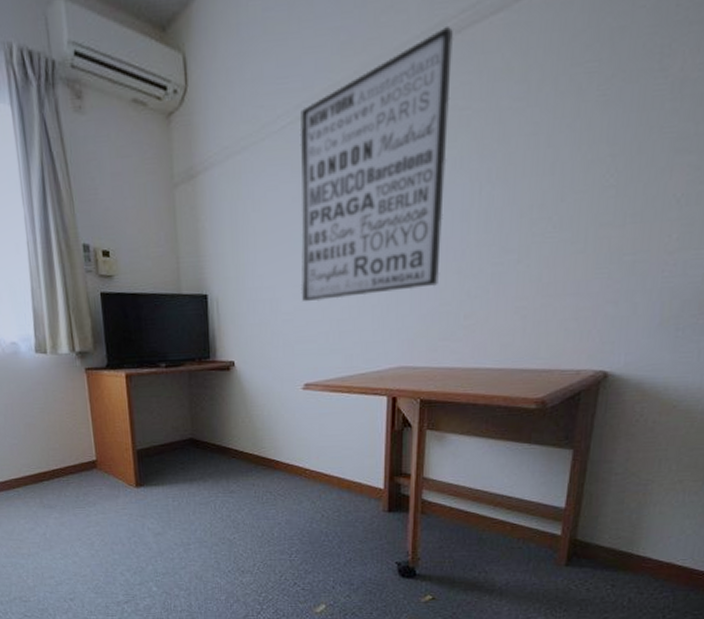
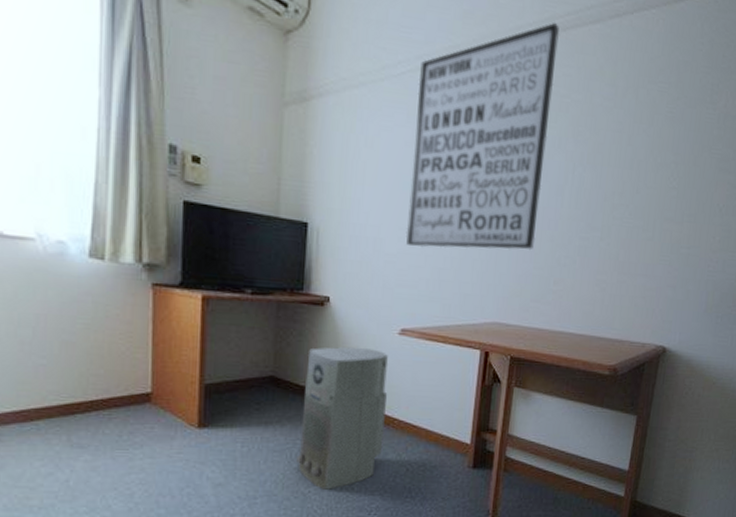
air purifier: none [220,406,297,536] -> present [296,347,388,490]

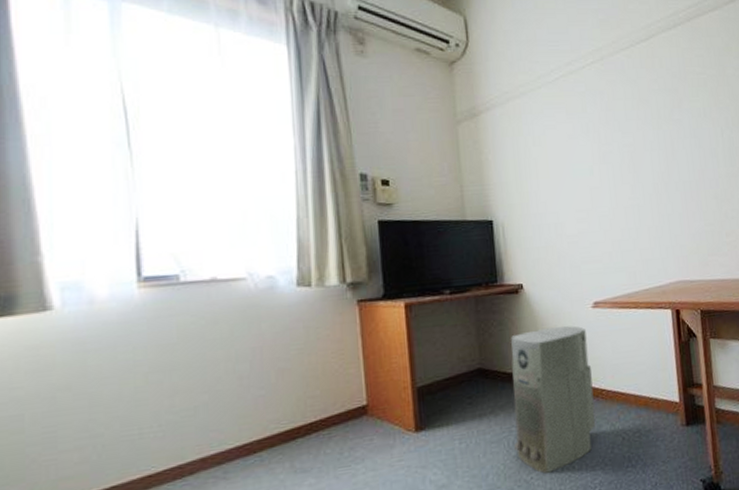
wall art: present [405,22,560,251] -> none [571,15,701,225]

